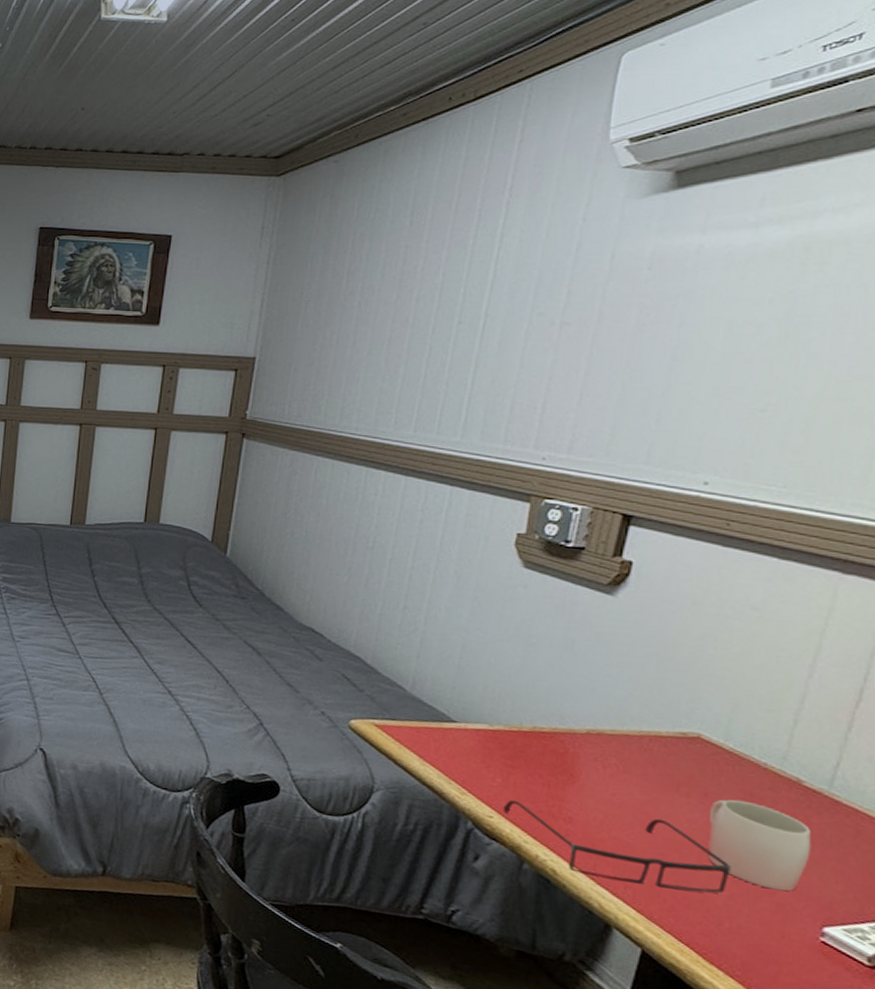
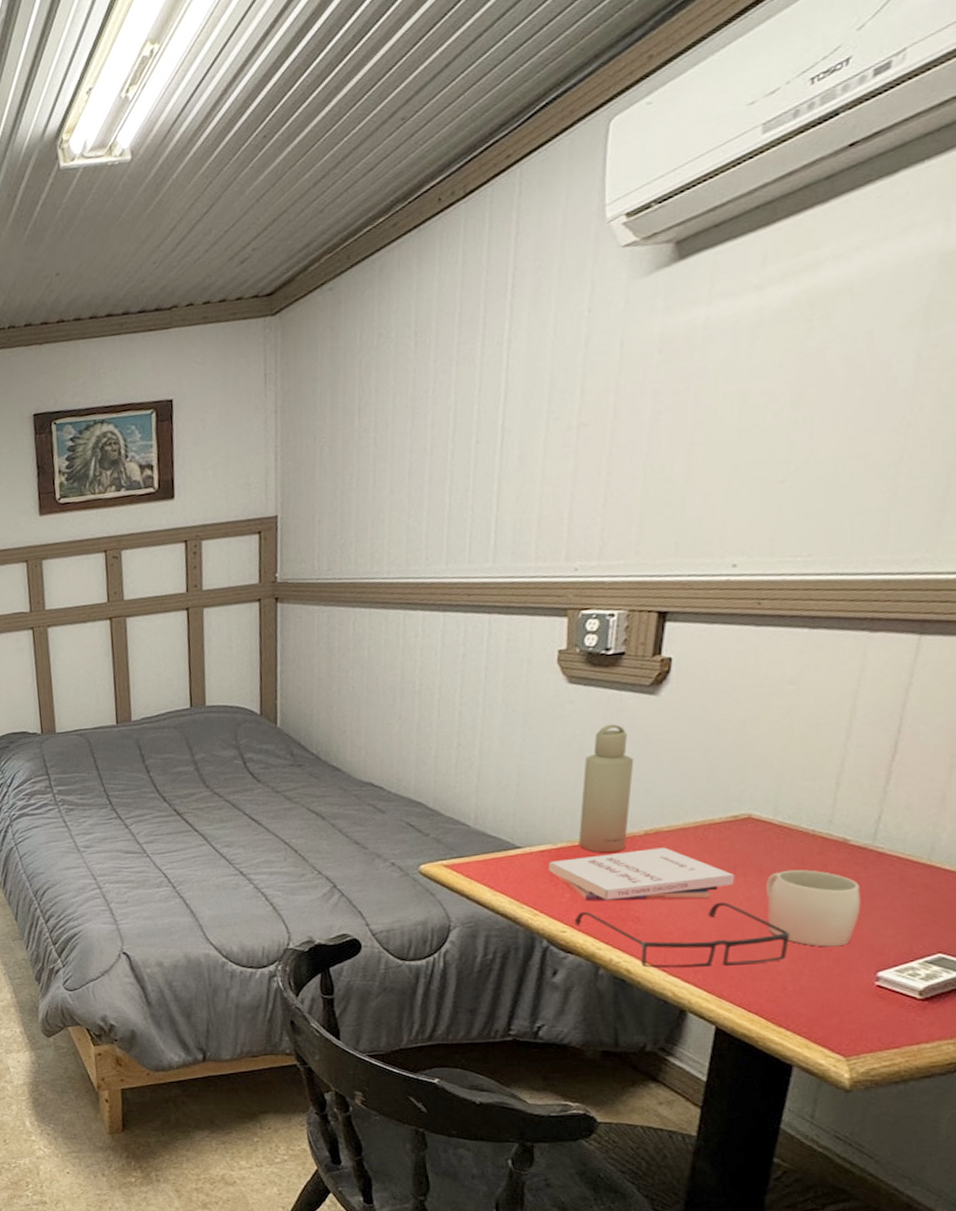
books: none [482,741,677,813] -> present [548,847,735,902]
bottle: none [516,615,583,747] -> present [578,723,634,854]

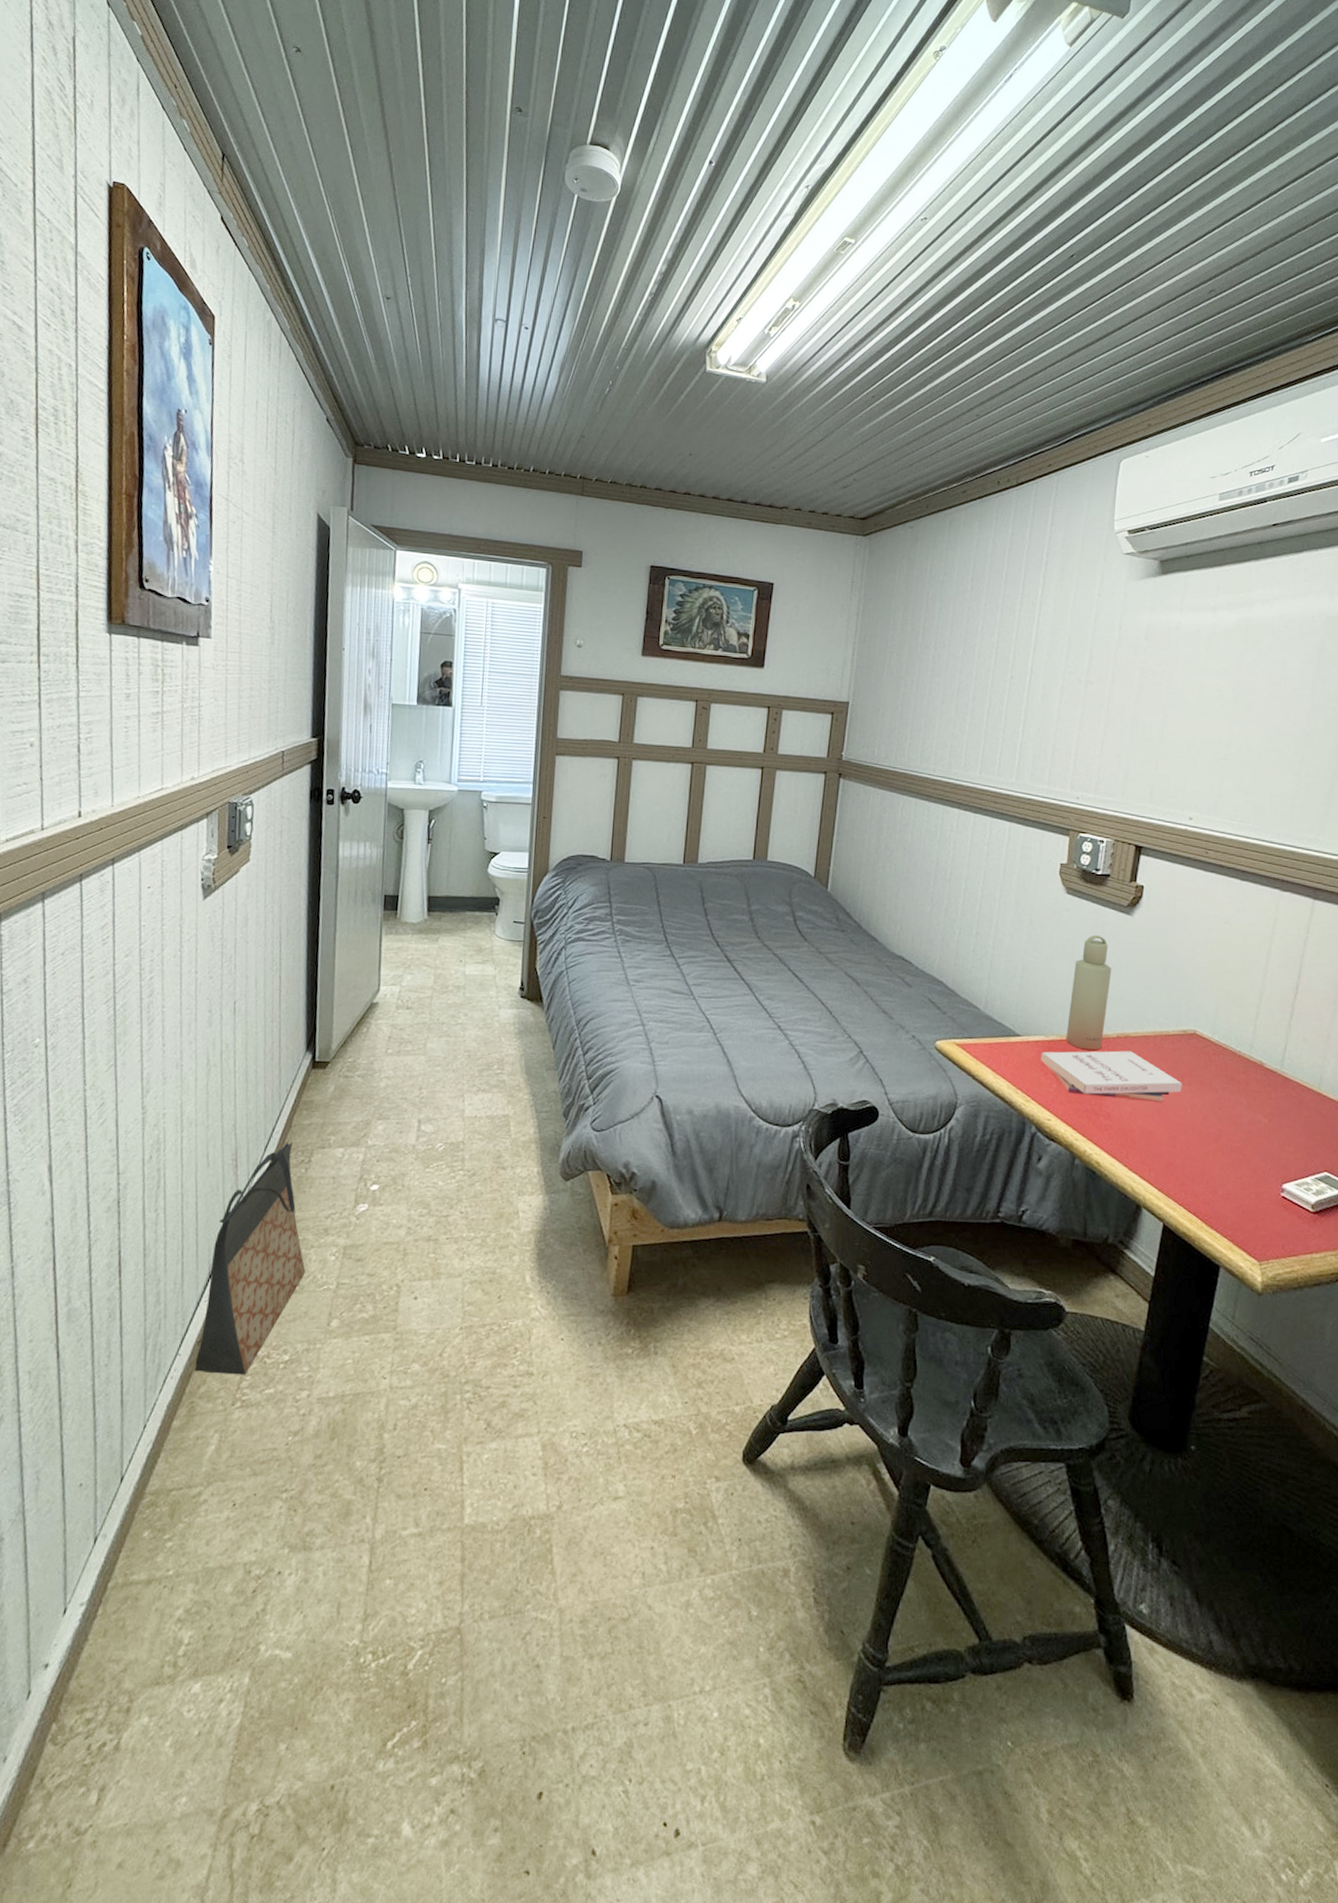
glasses: present [574,901,790,969] -> none [1058,1102,1221,1168]
mug: present [767,869,861,947] -> none [1205,1084,1272,1158]

